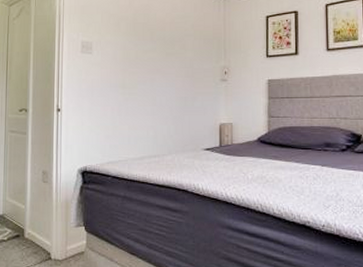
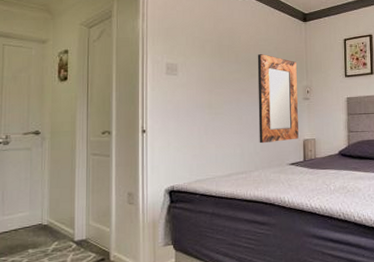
home mirror: none [173,32,215,127] -> present [257,54,299,144]

